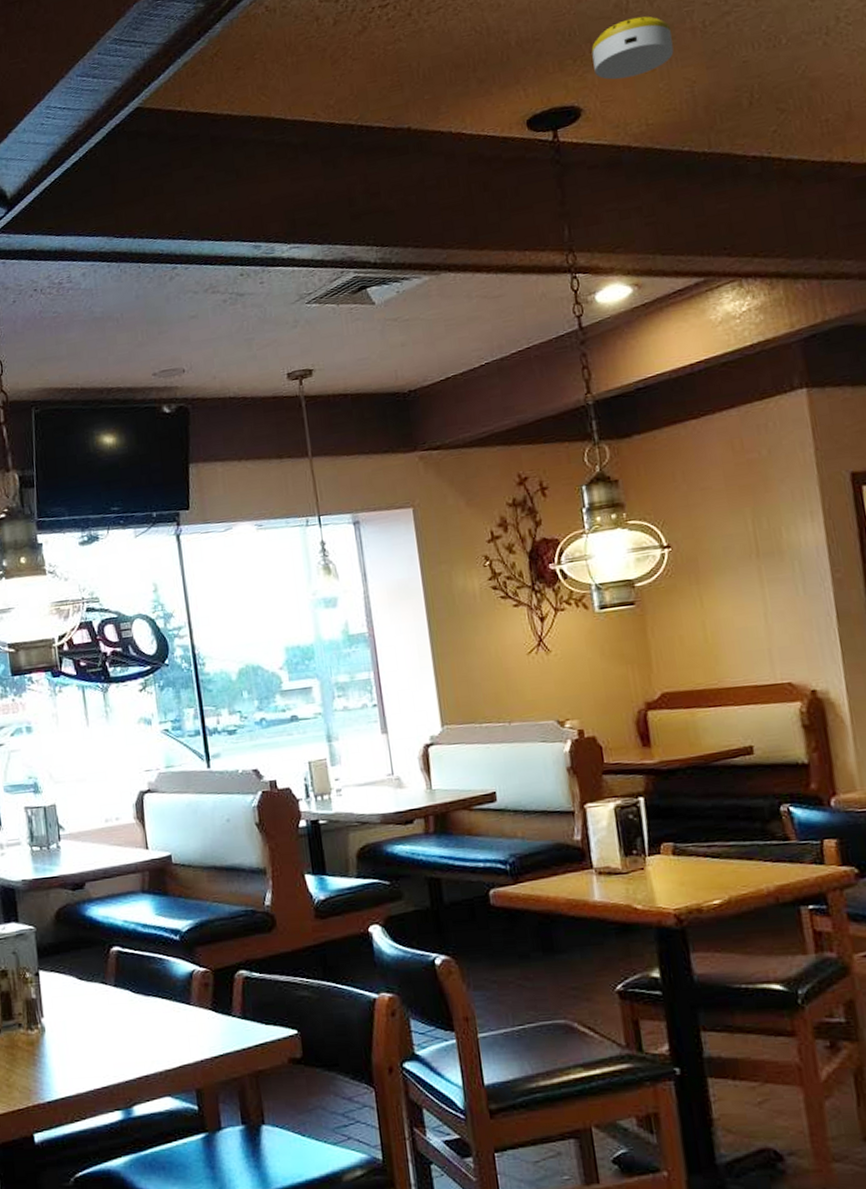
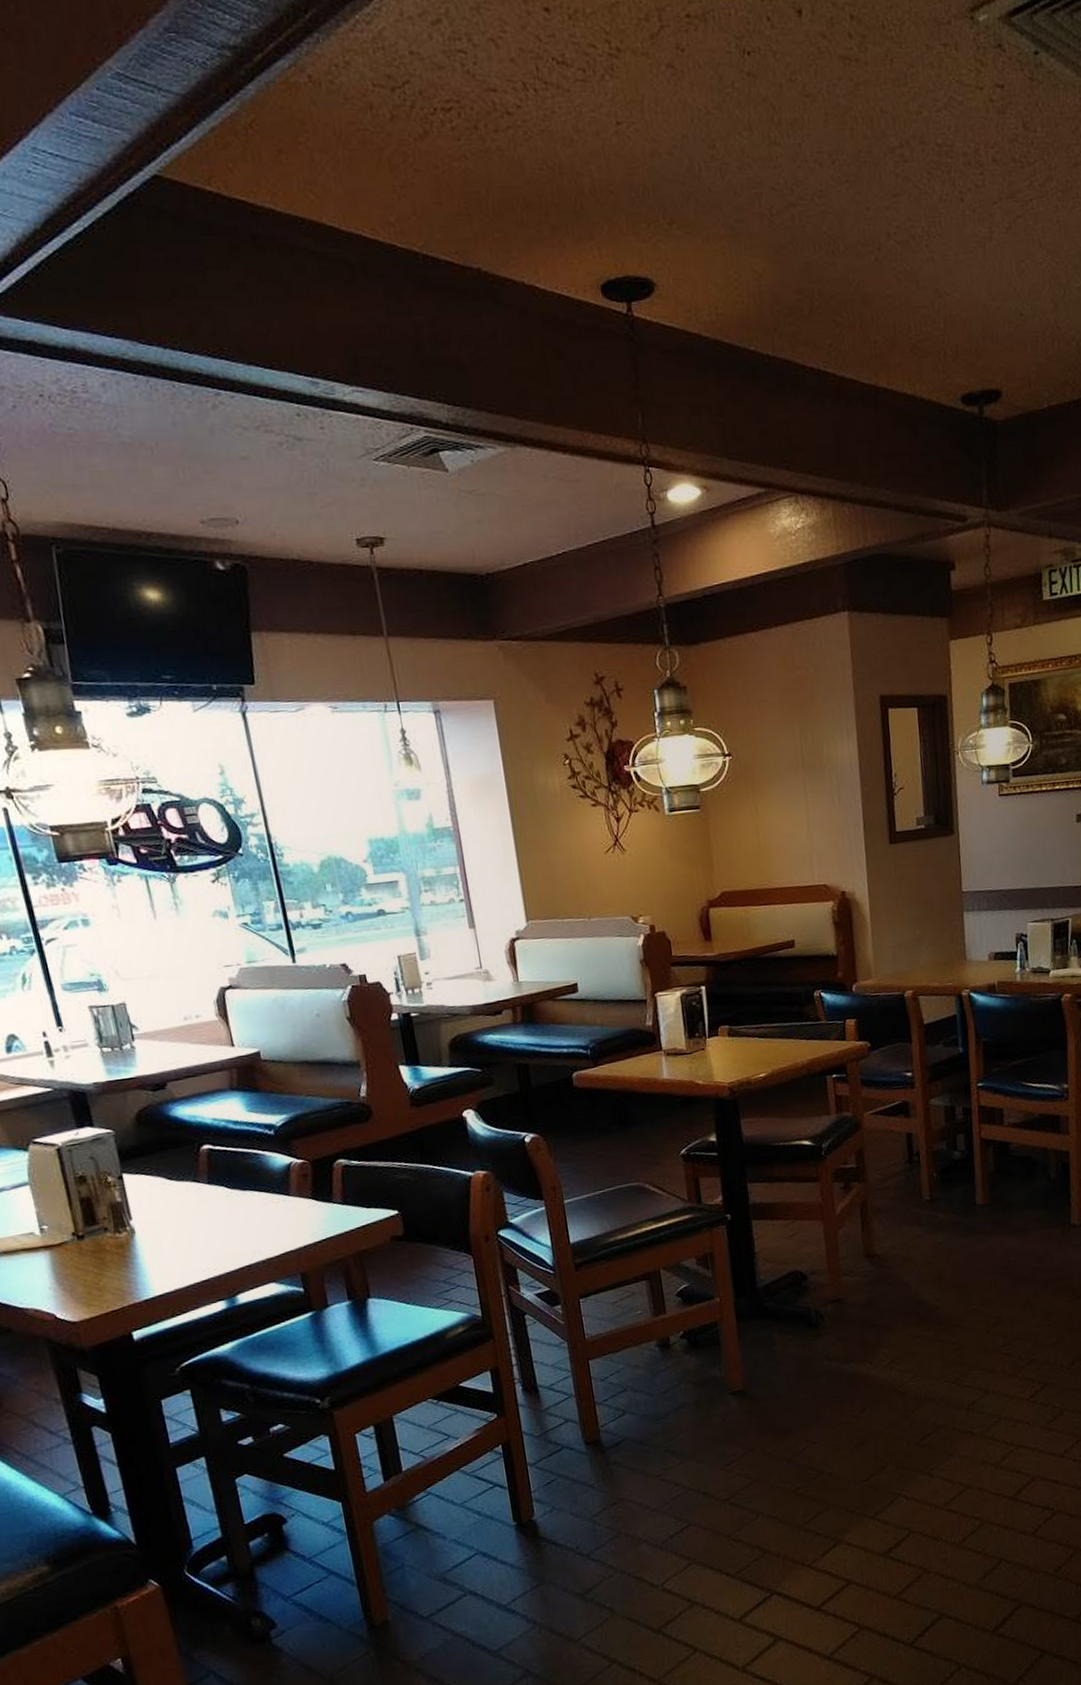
smoke detector: present [591,16,674,80] -> none [664,188,743,257]

